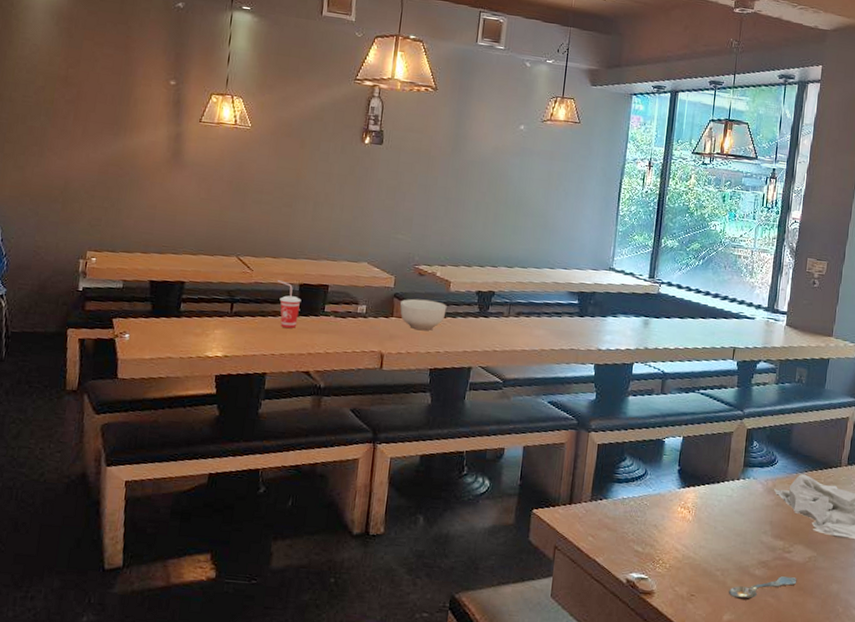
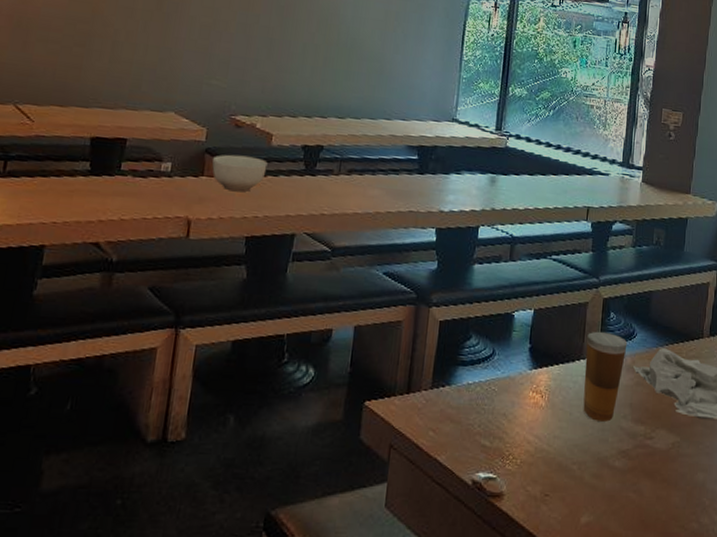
beverage cup: present [277,280,302,329] -> none [63,133,93,191]
beverage cup: none [726,457,769,536] -> present [583,331,628,422]
spoon: present [728,576,797,601] -> none [586,467,661,498]

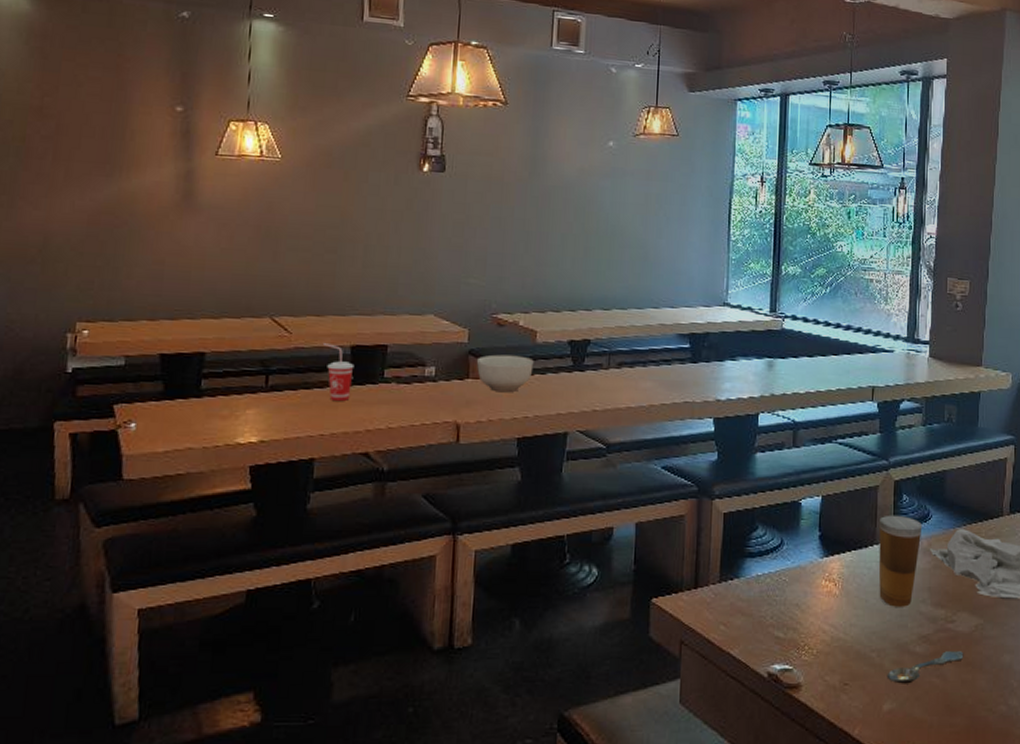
beverage cup: none [63,133,93,191] -> present [322,343,354,402]
spoon: none [586,467,661,498] -> present [887,651,964,684]

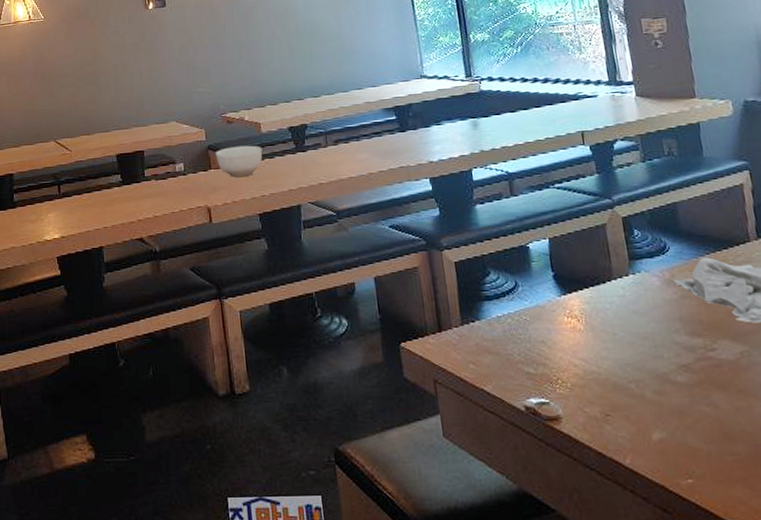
beverage cup: present [322,343,354,402] -> none [95,155,122,200]
beverage cup: present [878,515,923,607] -> none [613,249,664,339]
spoon: present [887,651,964,684] -> none [650,379,733,414]

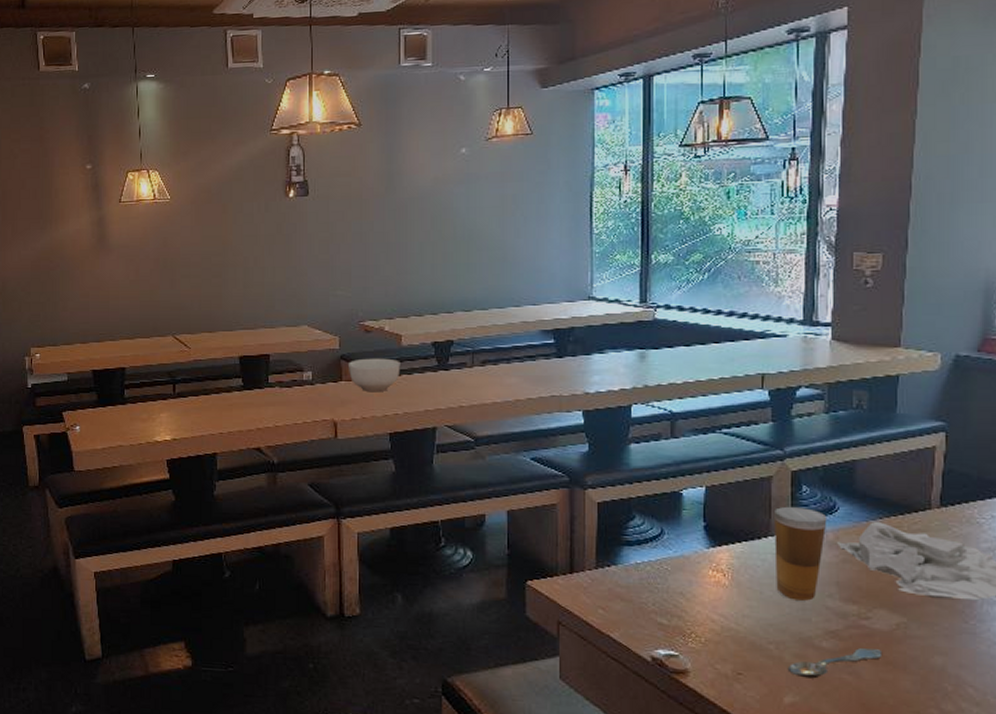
beverage cup: none [613,249,664,339] -> present [774,506,827,601]
spoon: none [650,379,733,414] -> present [787,648,883,679]

